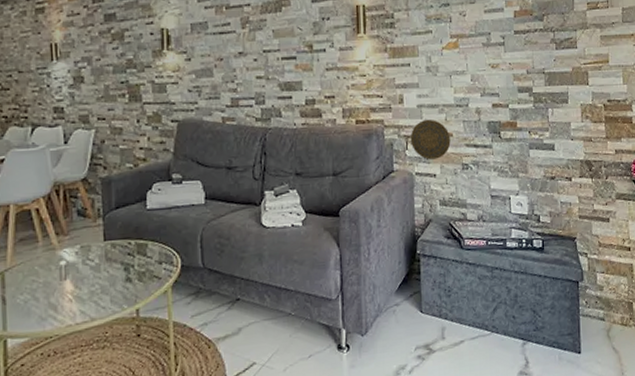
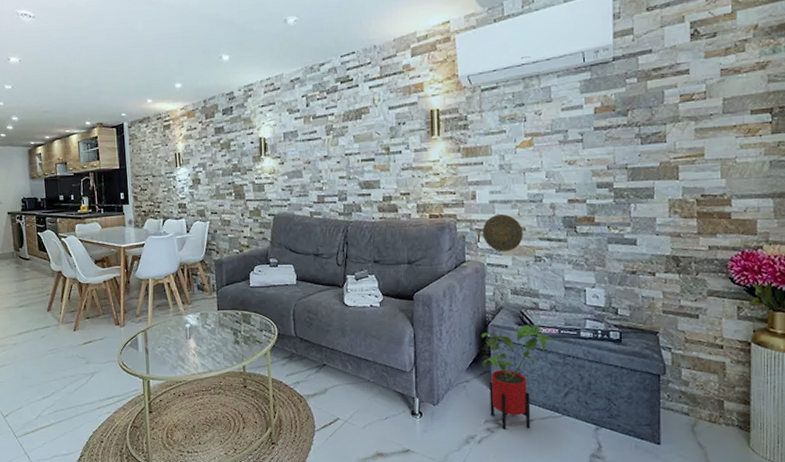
house plant: none [410,237,482,356] -> present [481,325,554,430]

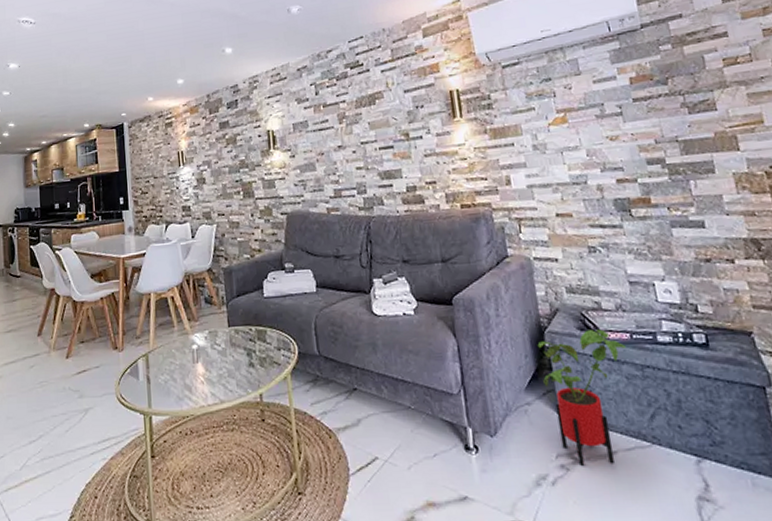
decorative plate: present [482,214,523,252] -> none [522,199,572,243]

